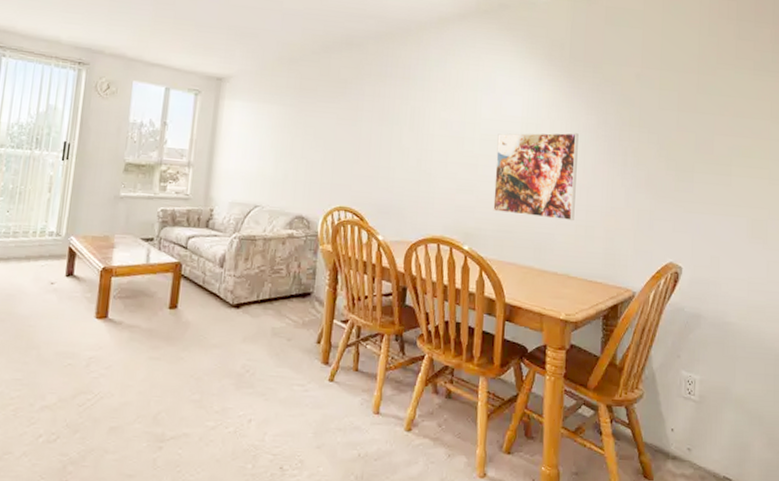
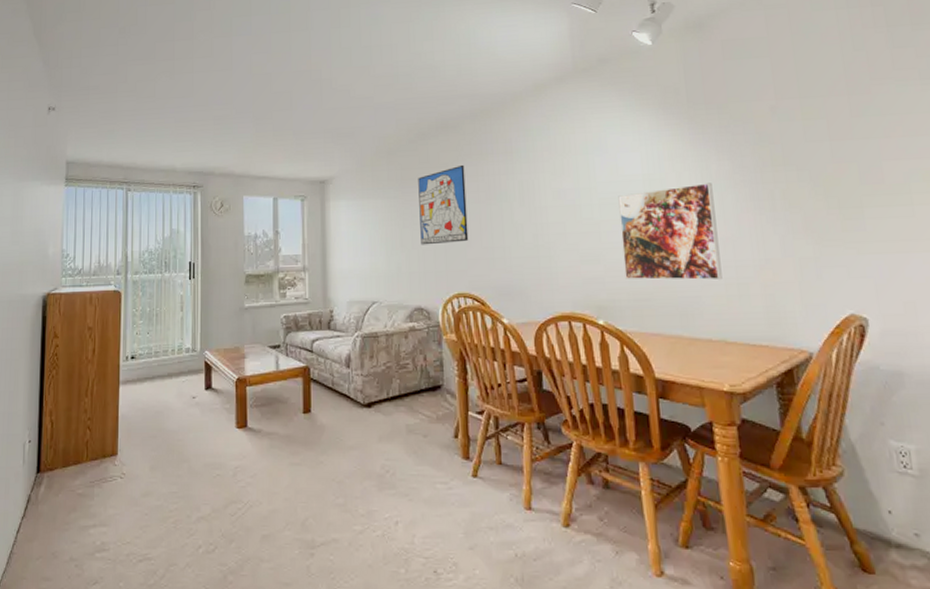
wall art: none [310,83,363,158] -> present [418,164,469,245]

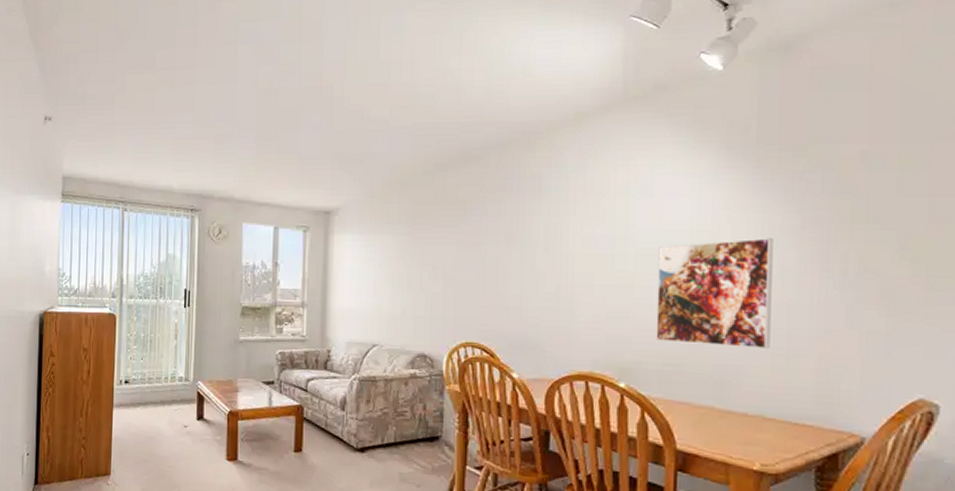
wall art: present [418,164,469,245] -> none [430,201,485,288]

